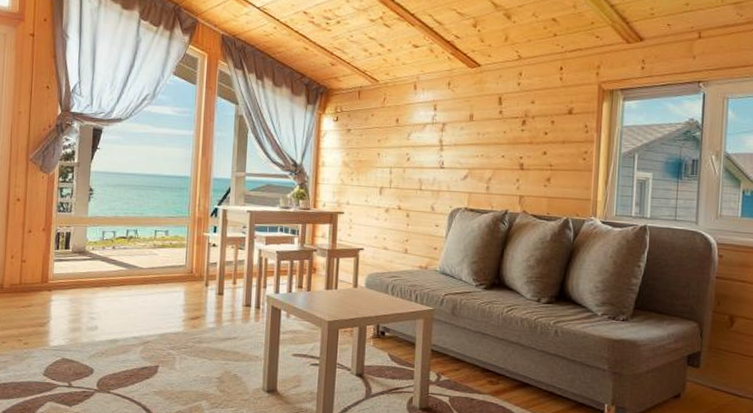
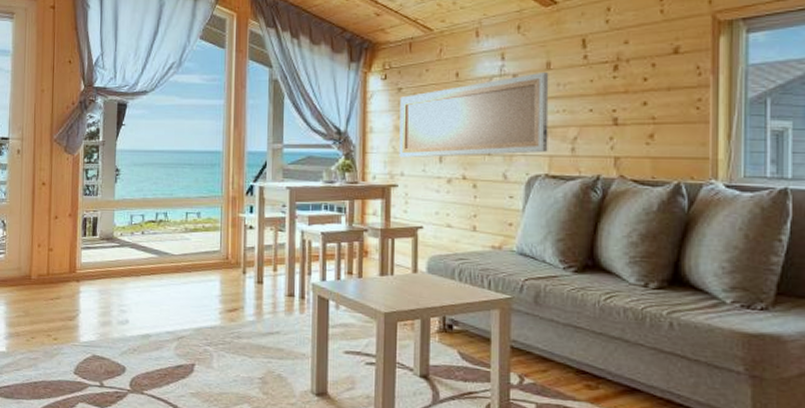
wall art: none [346,122,472,190] -> present [399,71,549,158]

